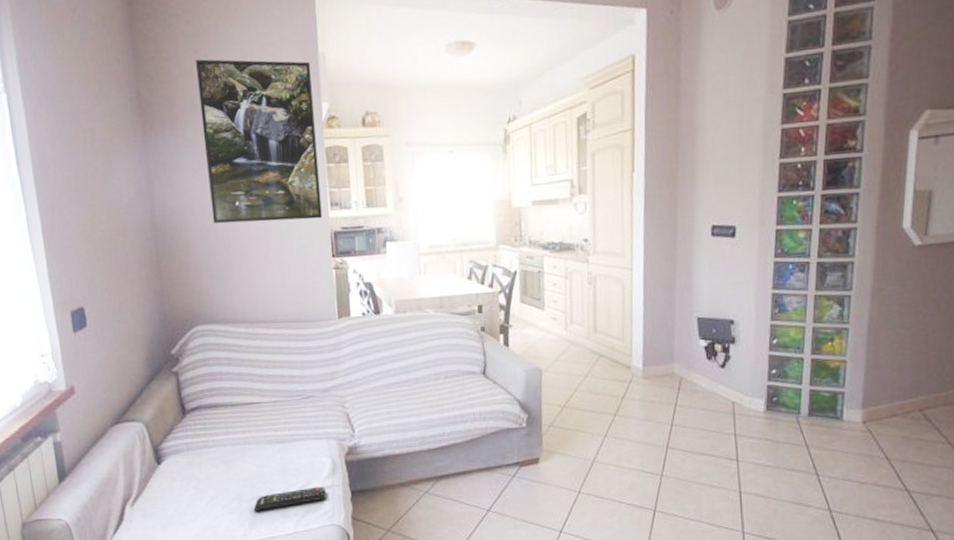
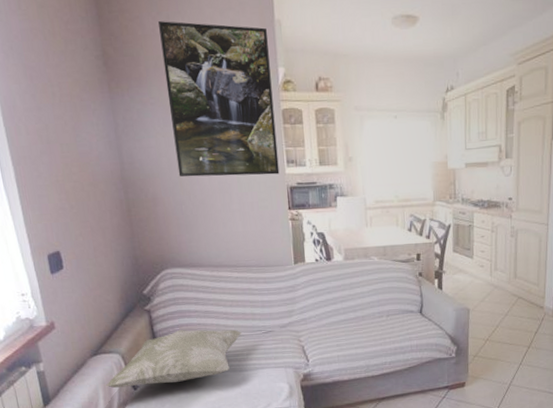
decorative pillow: none [126,394,279,462] -> present [105,329,242,388]

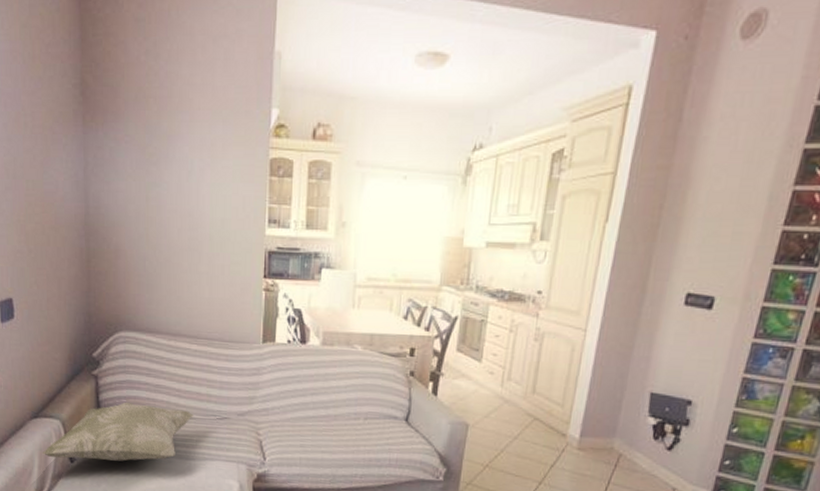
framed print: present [158,21,280,177] -> none [144,48,264,235]

